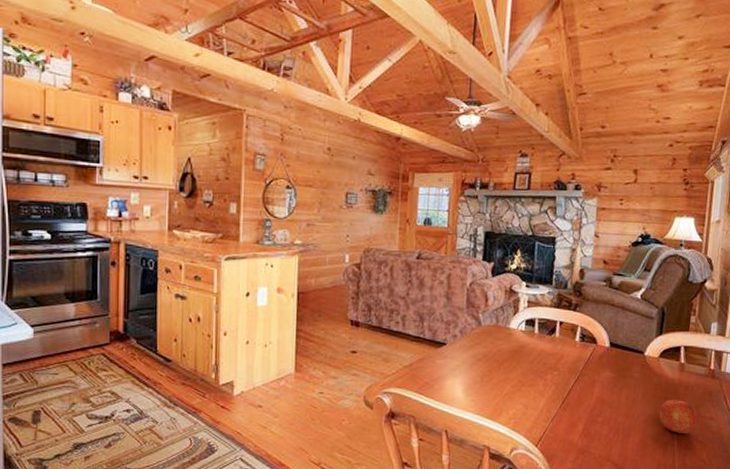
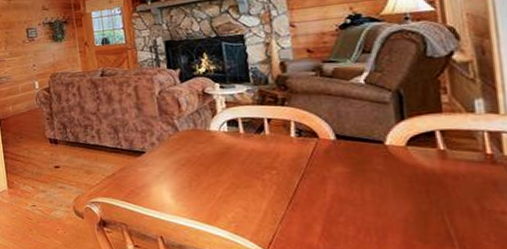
fruit: present [659,400,698,434] -> none [422,193,483,233]

